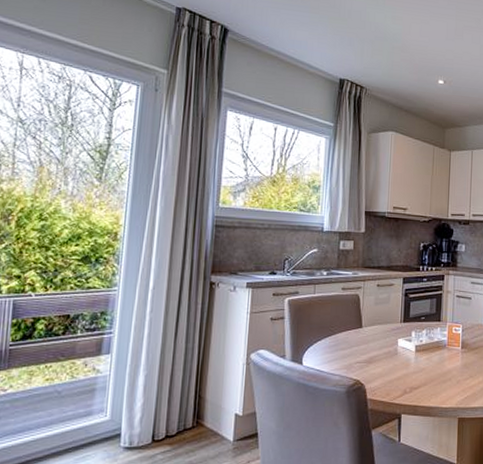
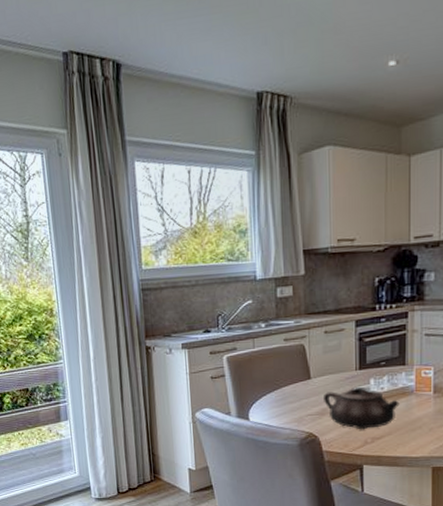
teapot: none [372,338,435,380] -> present [324,386,400,430]

